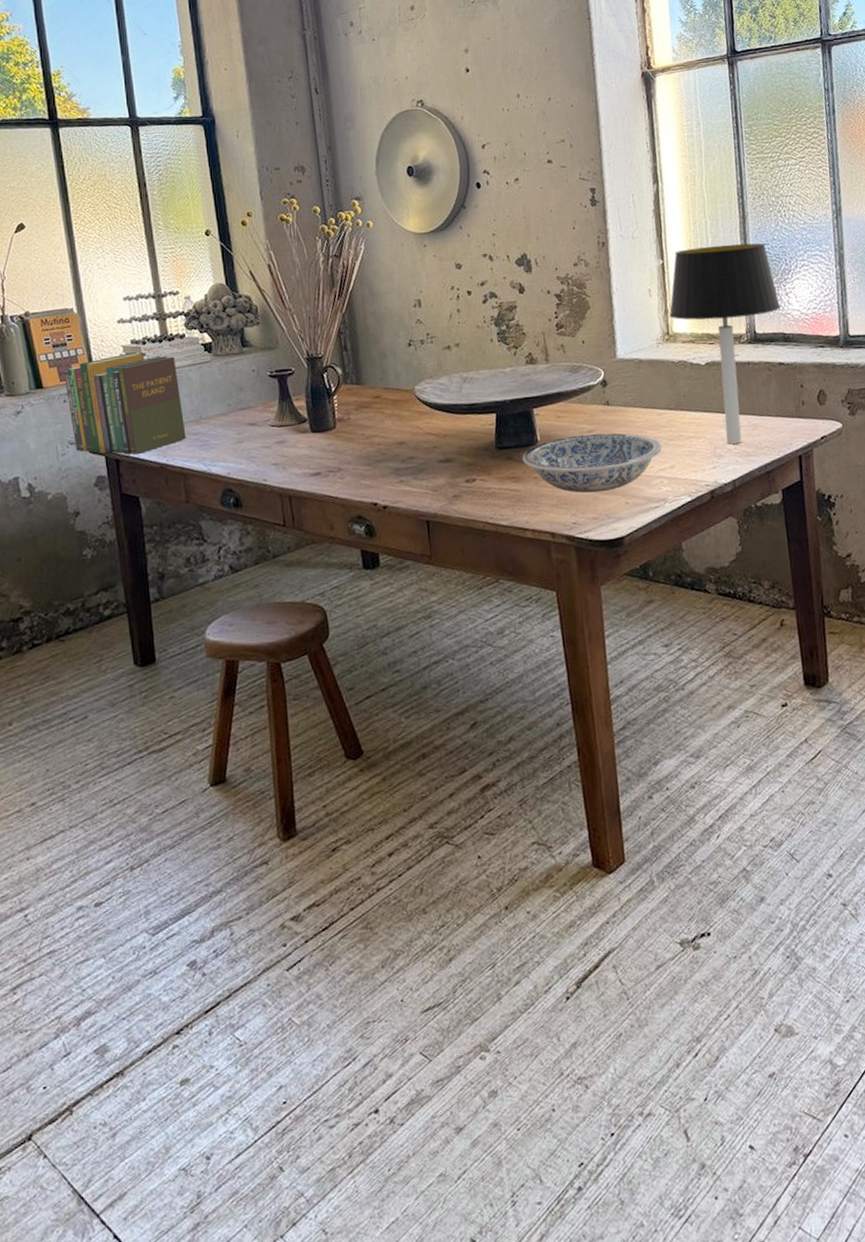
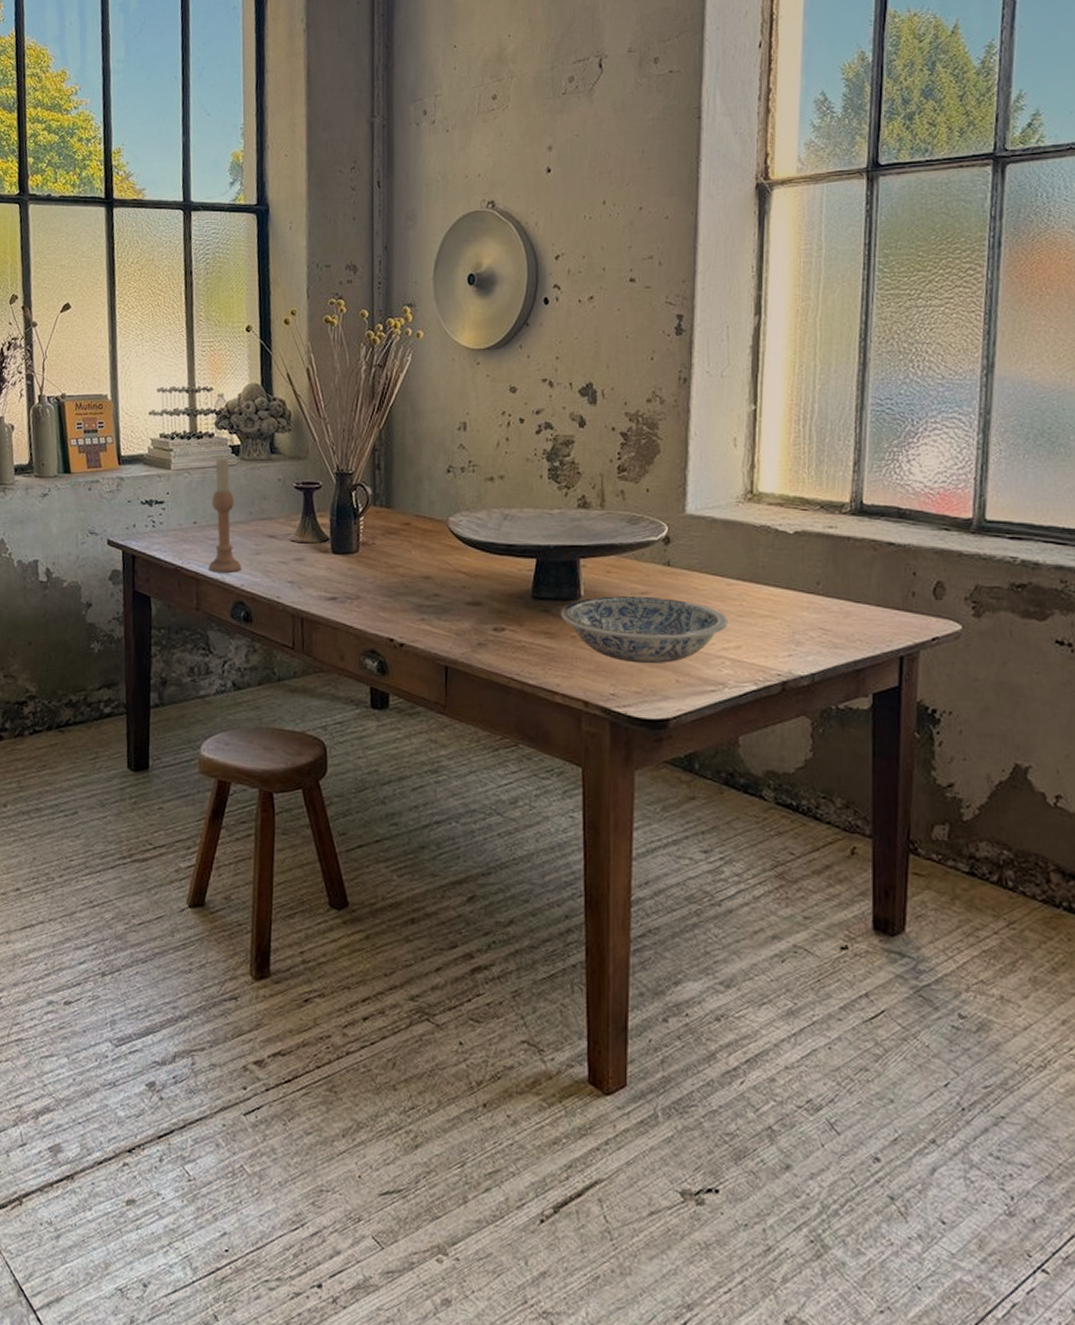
books: present [63,351,186,455] -> none [91,446,204,553]
candlestick: none [189,356,226,465] -> present [209,457,241,573]
table lamp: present [669,243,781,445] -> none [755,395,899,632]

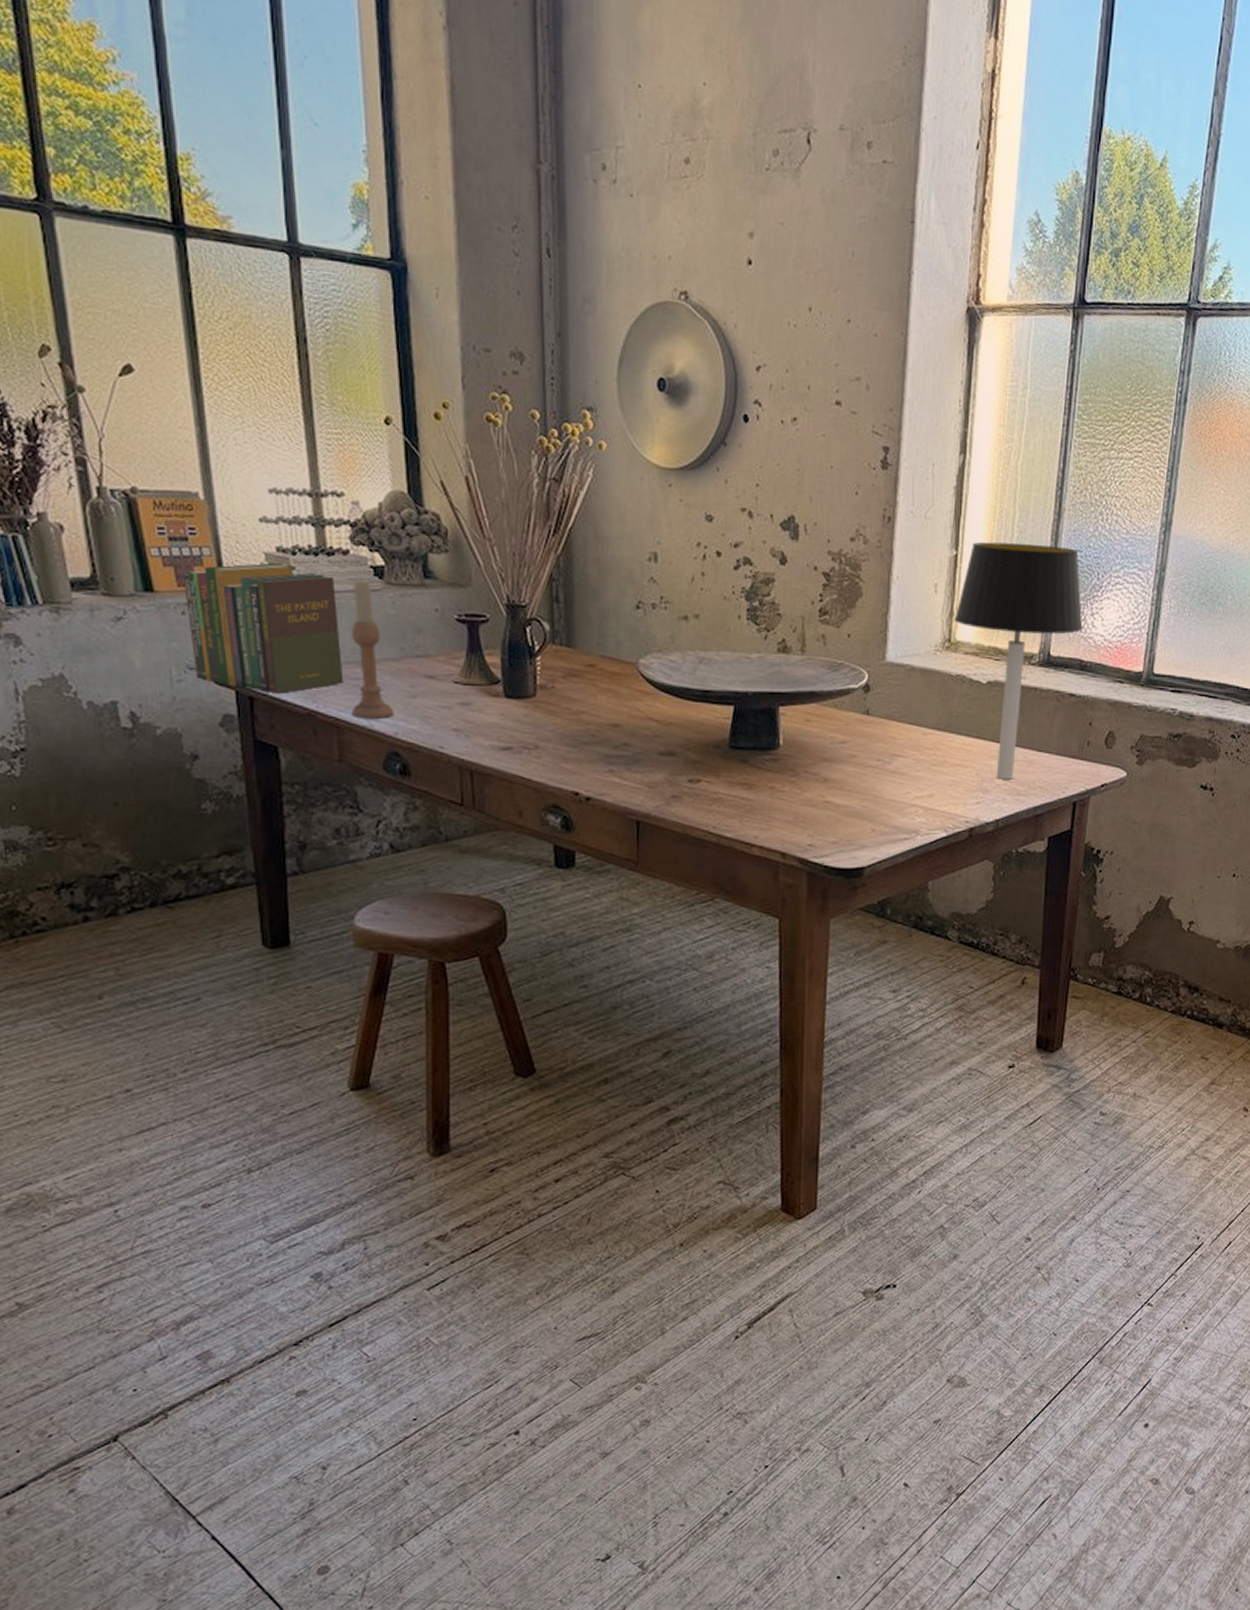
books: none [91,446,204,553] -> present [182,563,344,695]
ceramic bowl: present [560,596,729,664] -> none [758,745,923,814]
table lamp: none [755,395,899,632] -> present [954,541,1083,780]

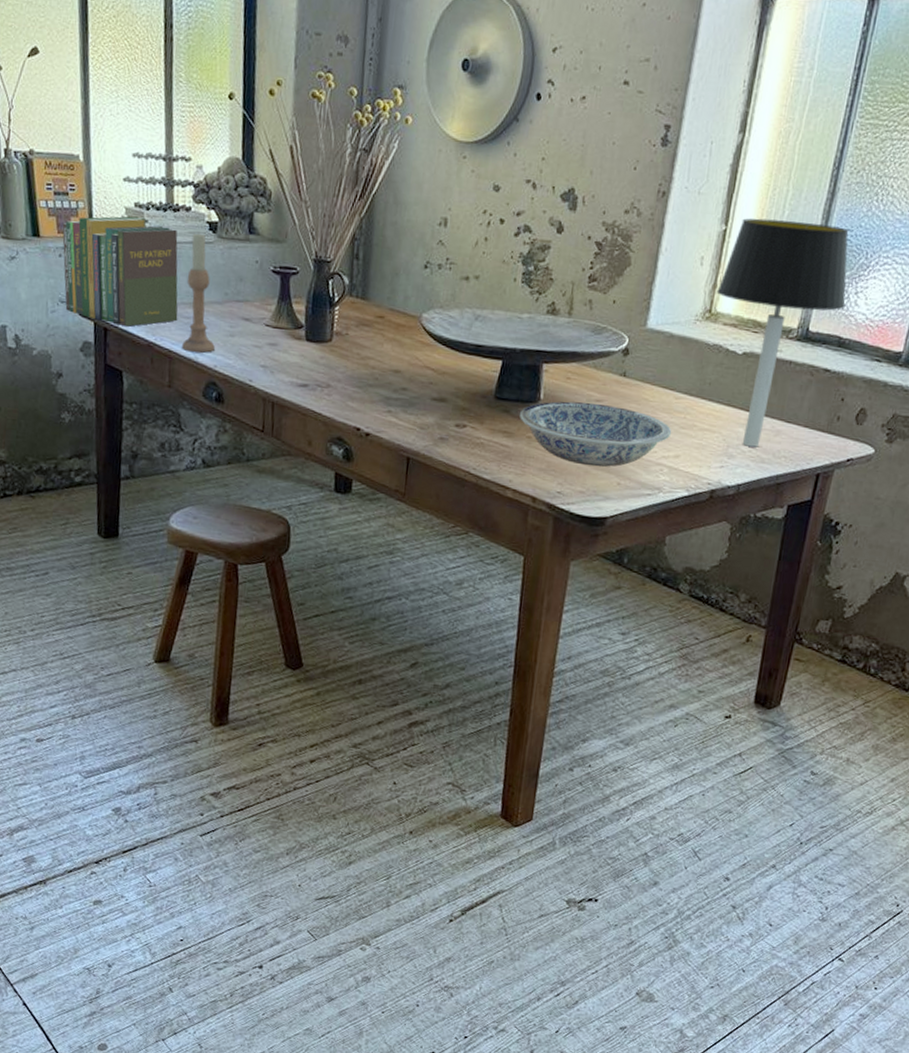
ceramic bowl: none [758,745,923,814] -> present [518,401,672,467]

